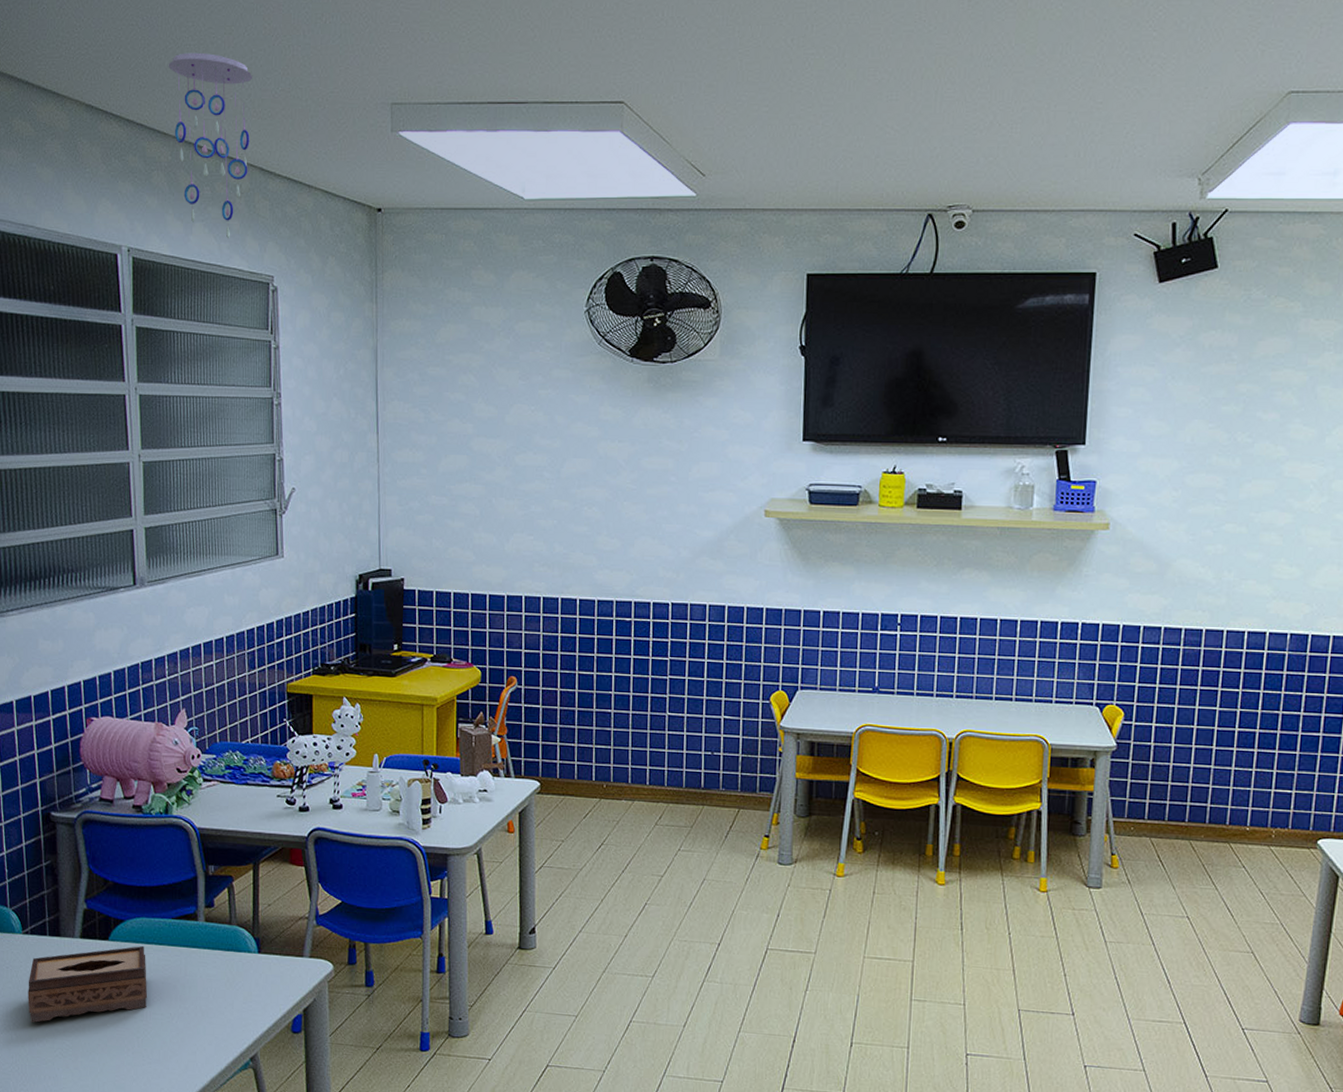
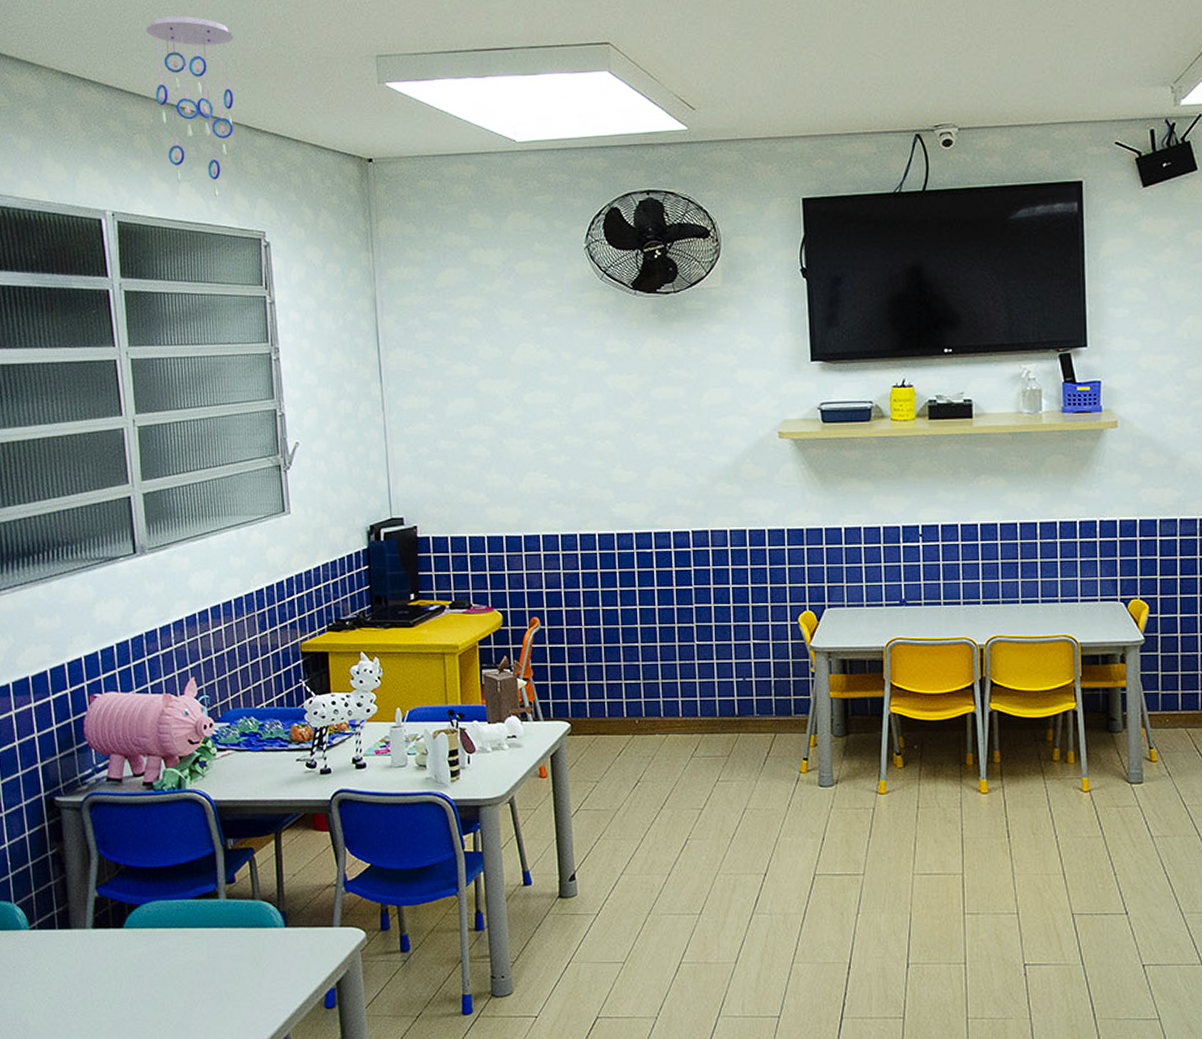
tissue box: present [28,945,147,1023] -> none [37,930,168,1024]

